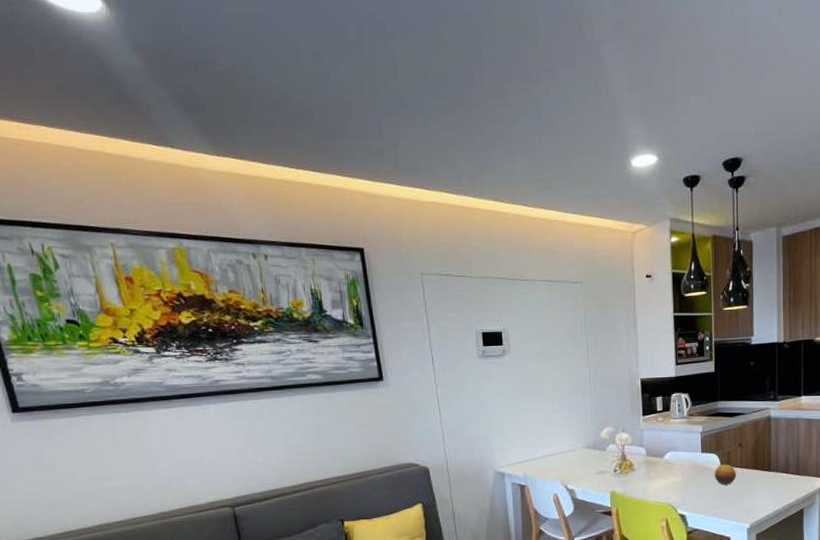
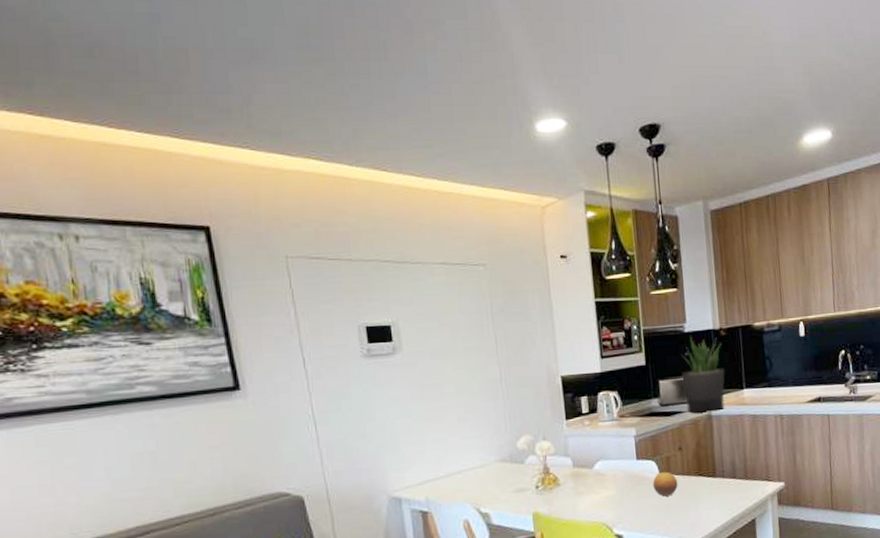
toaster: none [723,381,750,408] -> present [656,375,688,407]
planter: none [746,347,785,416] -> present [681,335,725,414]

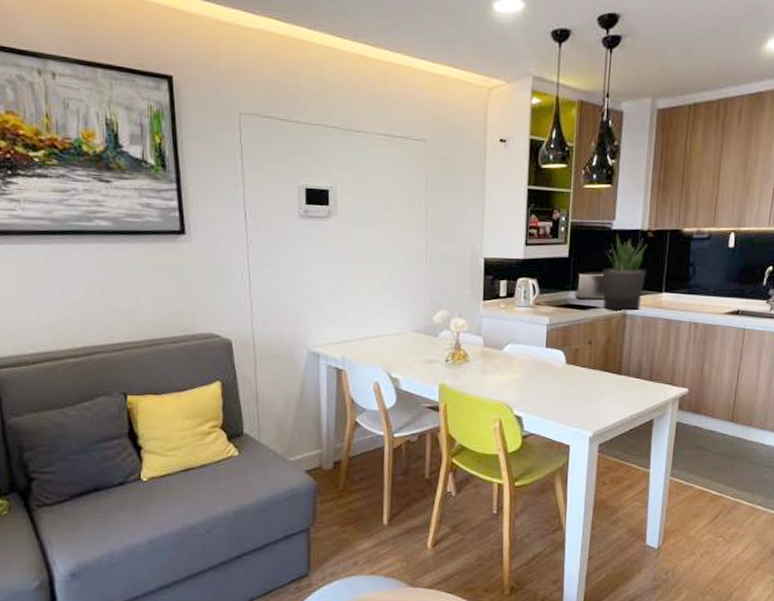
fruit: present [652,471,678,497] -> none [557,362,583,386]

